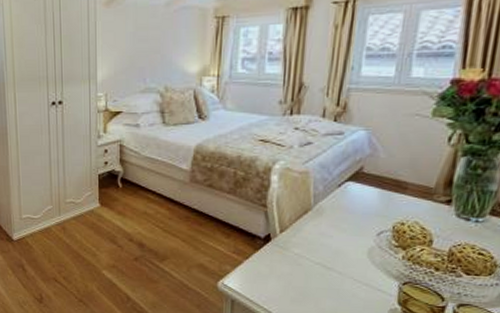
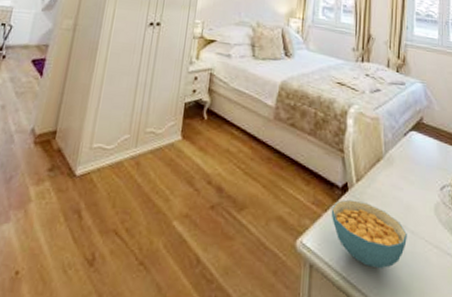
cereal bowl: none [252,248,334,303] -> present [331,199,407,269]

